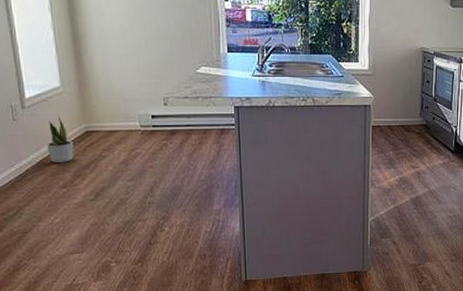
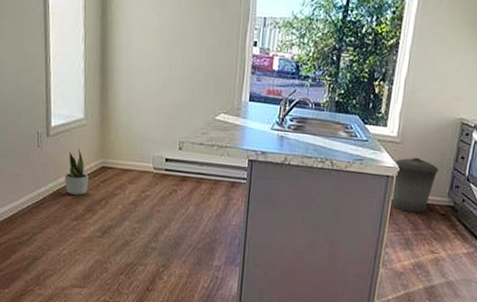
trash can: none [370,86,410,135] -> present [392,157,439,213]

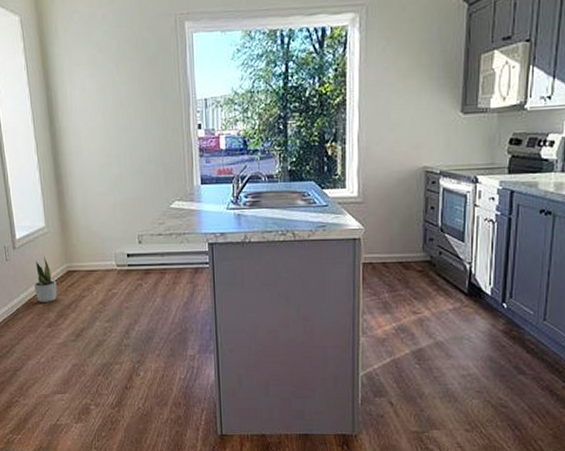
trash can: present [392,157,439,213] -> none [360,215,409,274]

